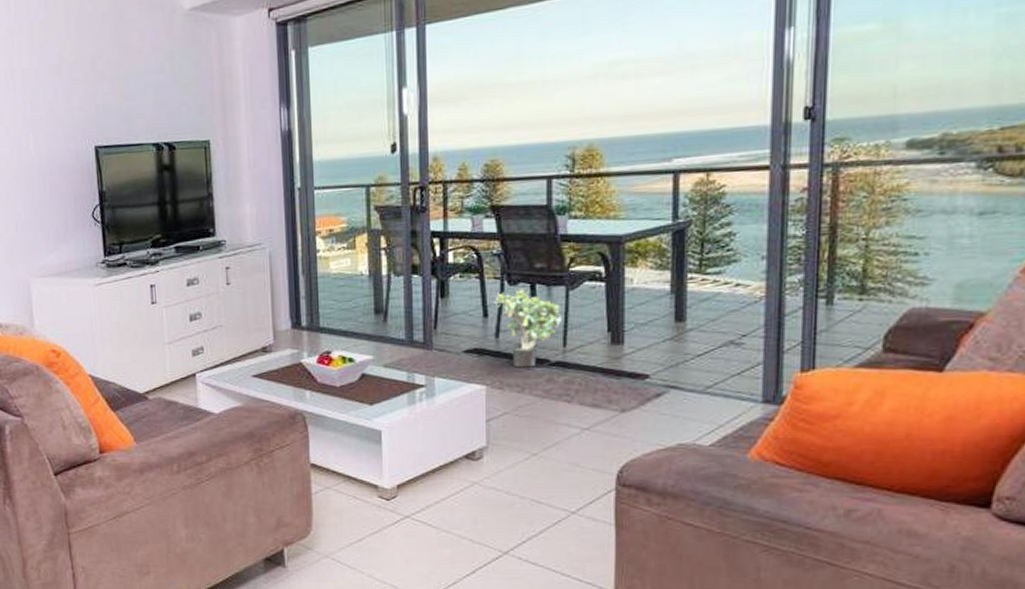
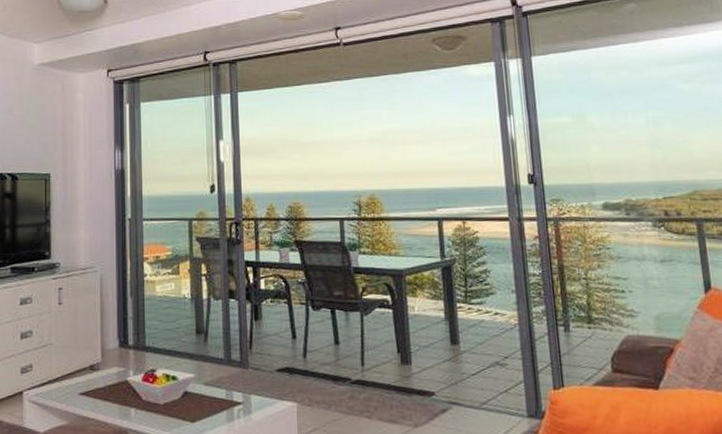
potted plant: present [493,289,561,368] -> none [300,314,359,386]

